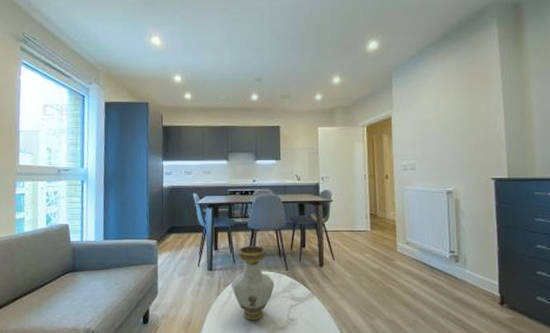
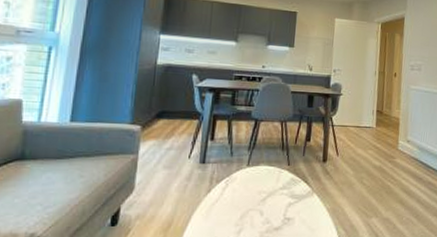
vase: present [231,245,275,320] -> none [225,136,274,220]

